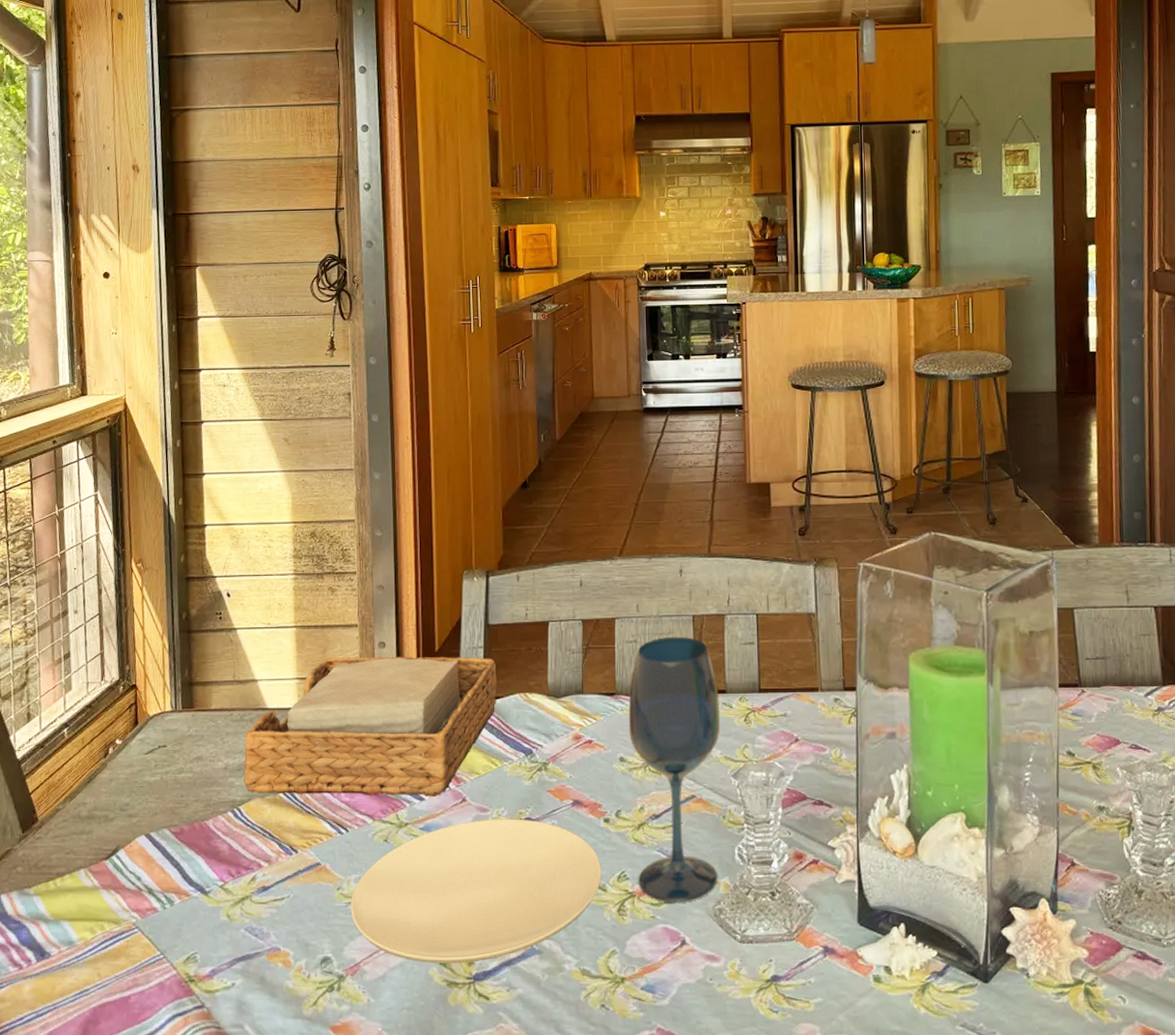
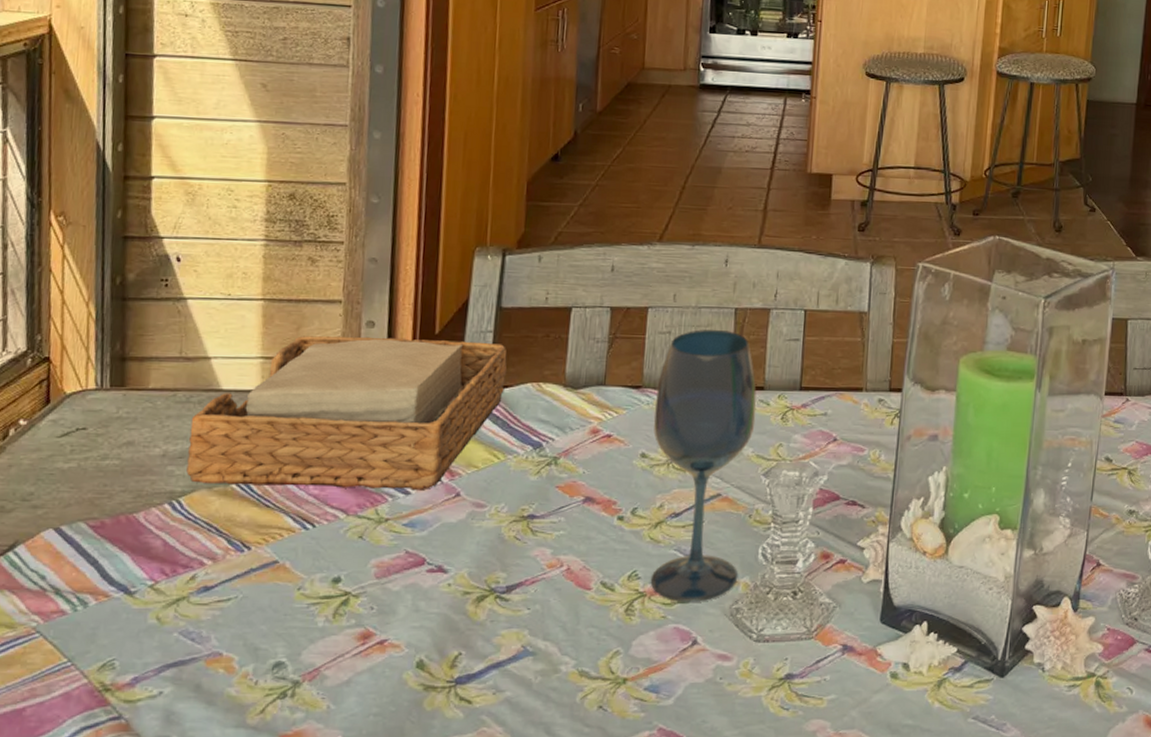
plate: present [350,819,602,964] -> none [312,515,611,667]

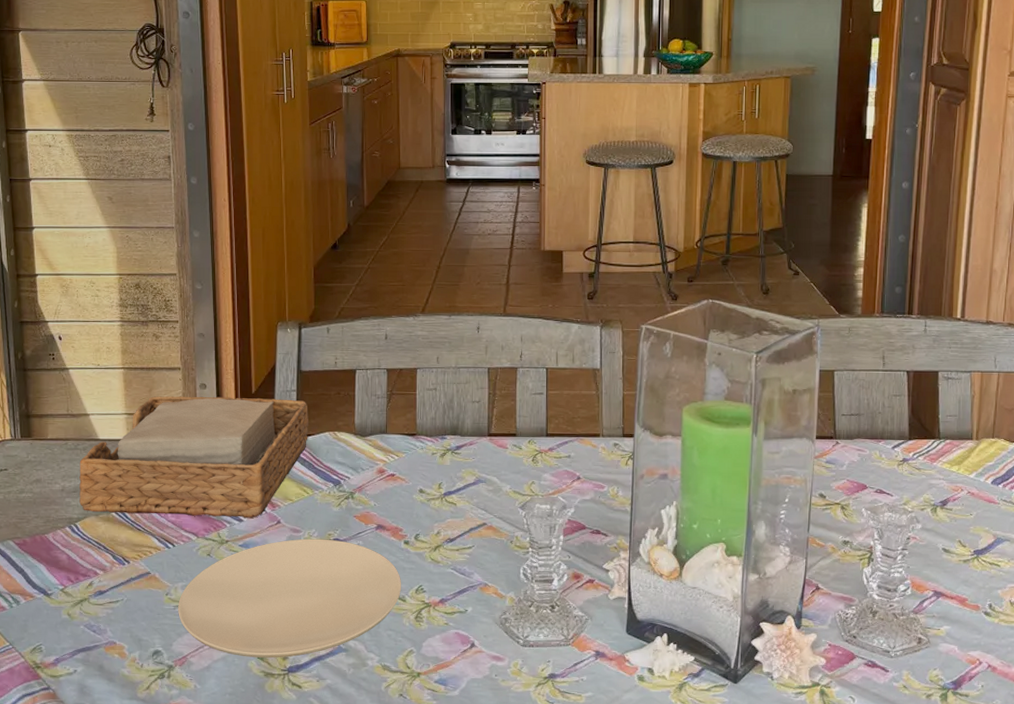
plate: none [312,515,611,667] -> present [178,538,402,658]
wineglass: present [650,330,757,602] -> none [427,386,511,612]

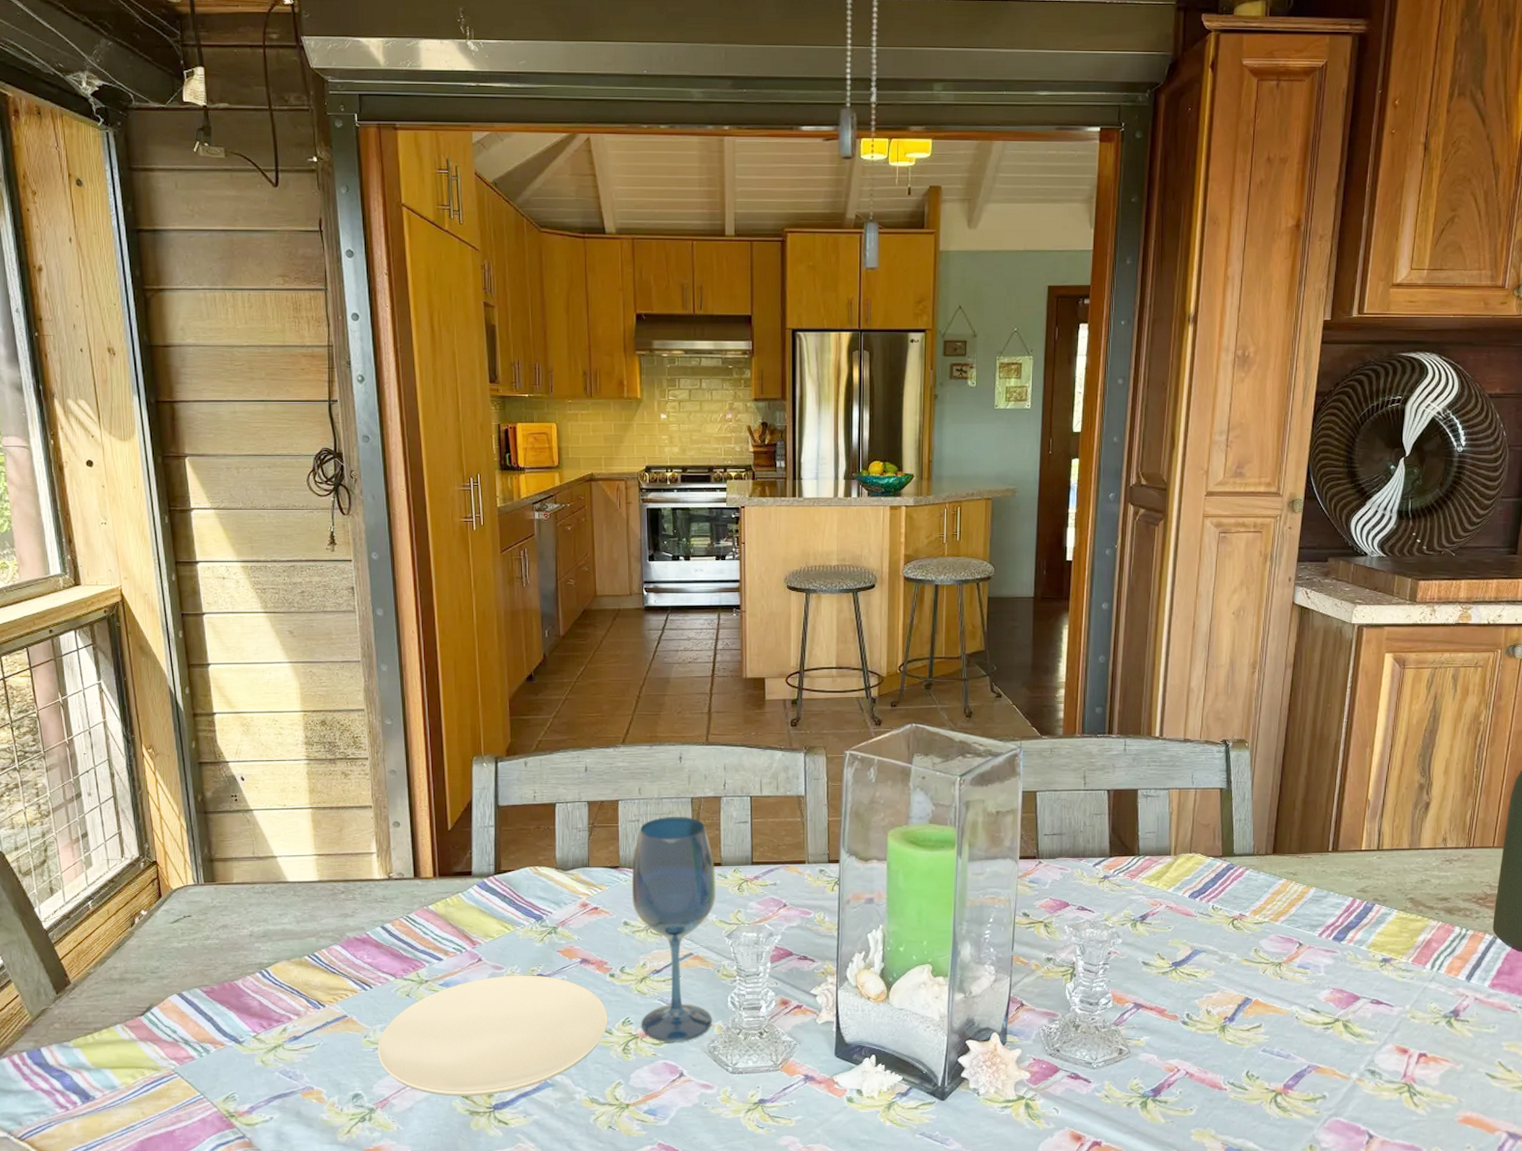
napkin holder: present [79,396,308,519] -> none [268,834,508,957]
wineglass: none [427,386,511,612] -> present [631,817,716,1042]

